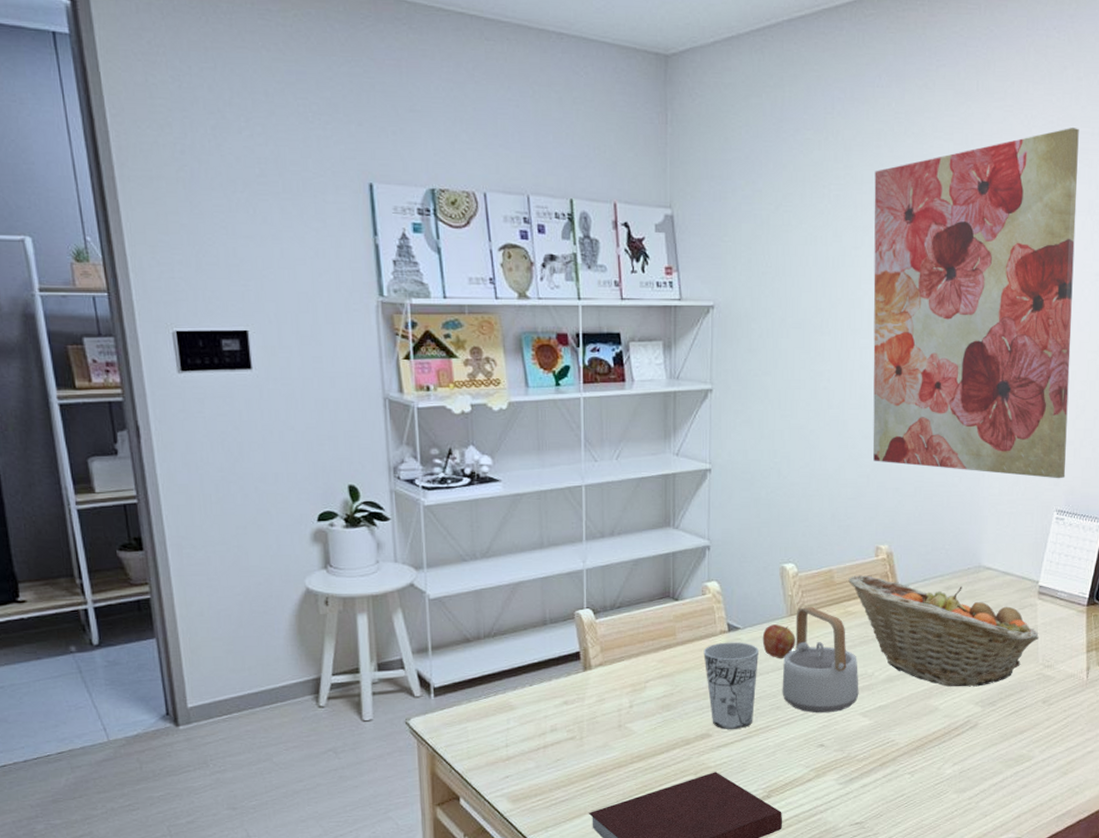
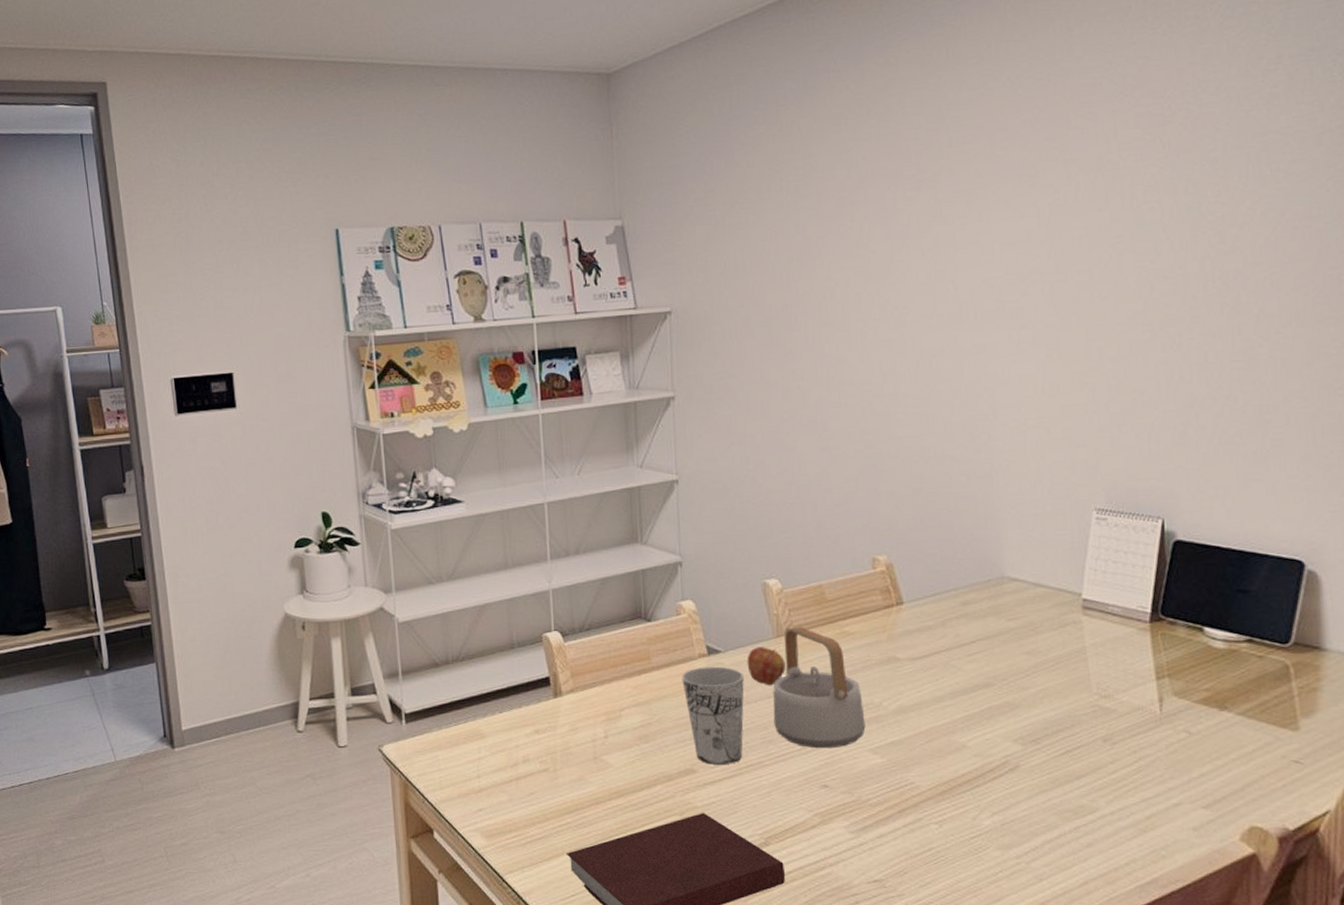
fruit basket: present [848,575,1040,687] -> none [842,590,1090,721]
wall art: present [873,128,1079,479] -> none [837,81,1103,473]

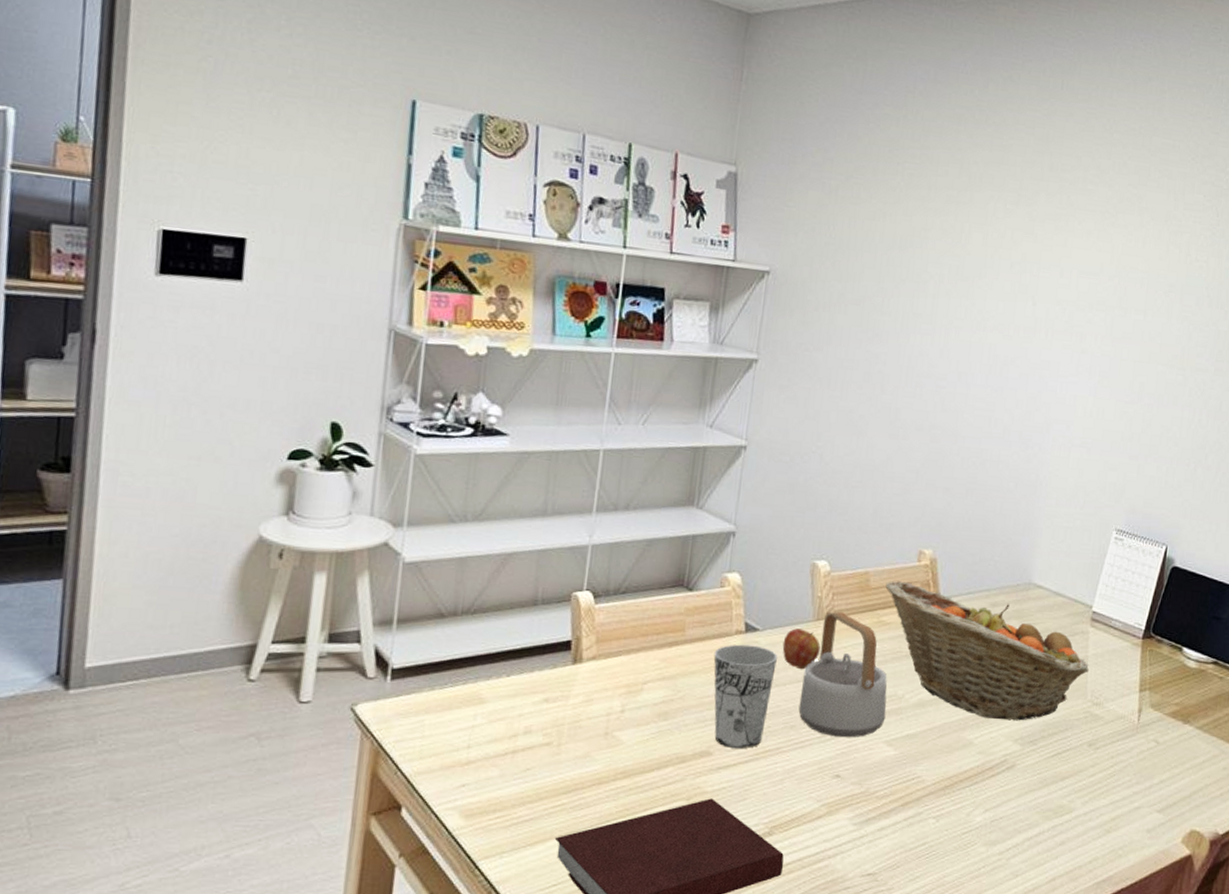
fruit basket: none [842,590,1090,721] -> present [885,581,1090,721]

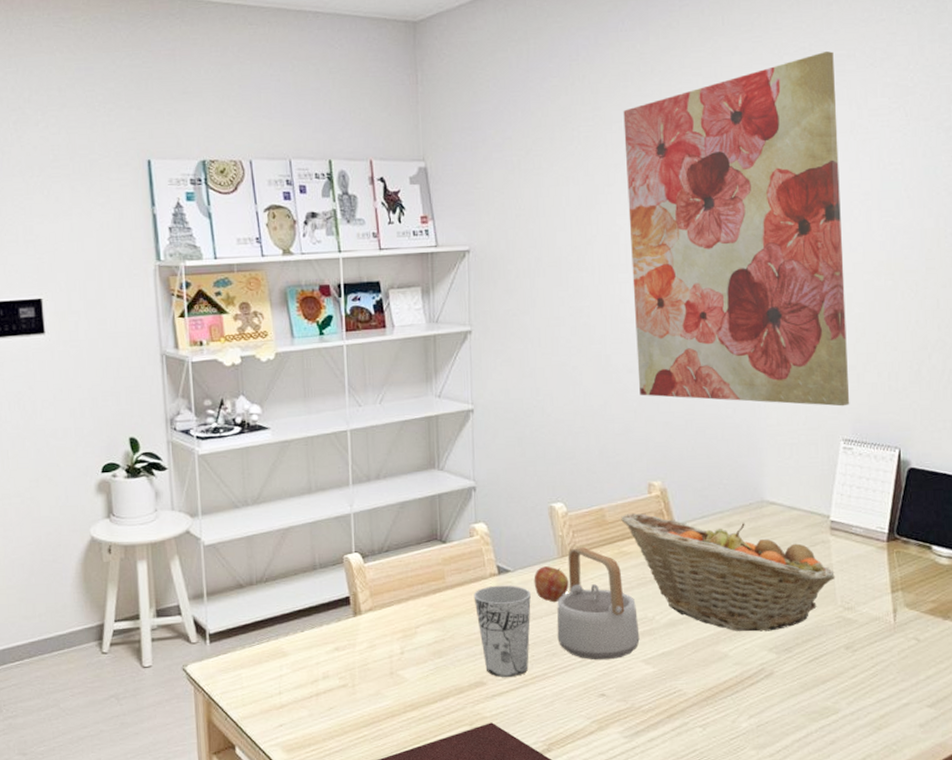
wall art: none [924,137,1161,496] -> present [623,51,850,407]

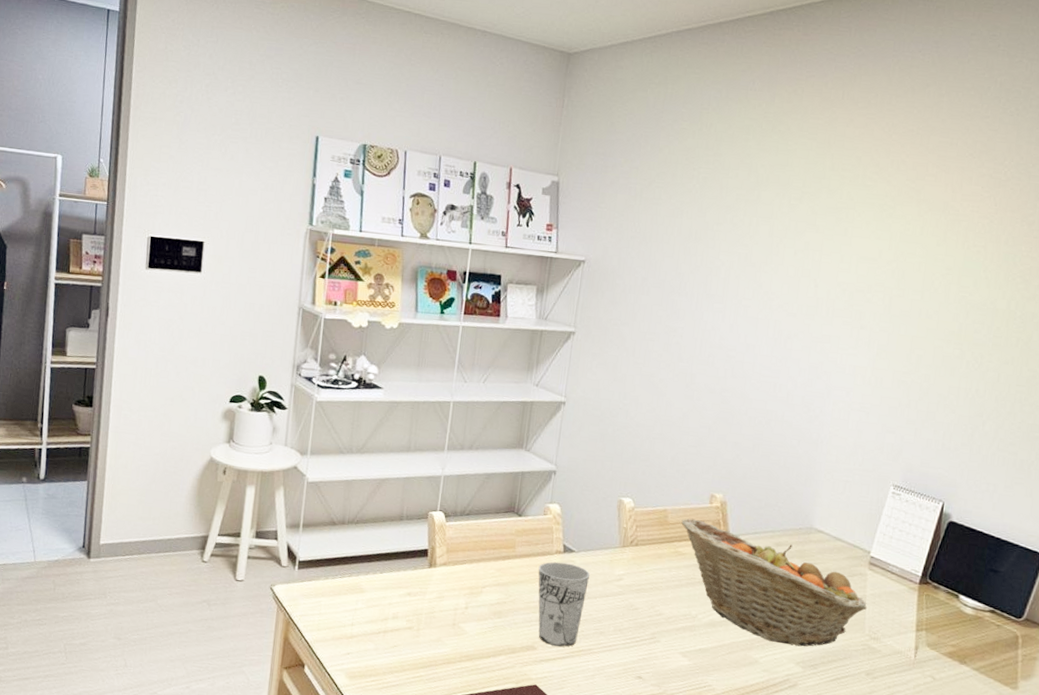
apple: present [534,566,569,603] -> none [594,552,626,587]
teapot: present [557,548,640,661] -> none [607,541,683,647]
wall art: present [623,51,850,407] -> none [716,136,938,456]

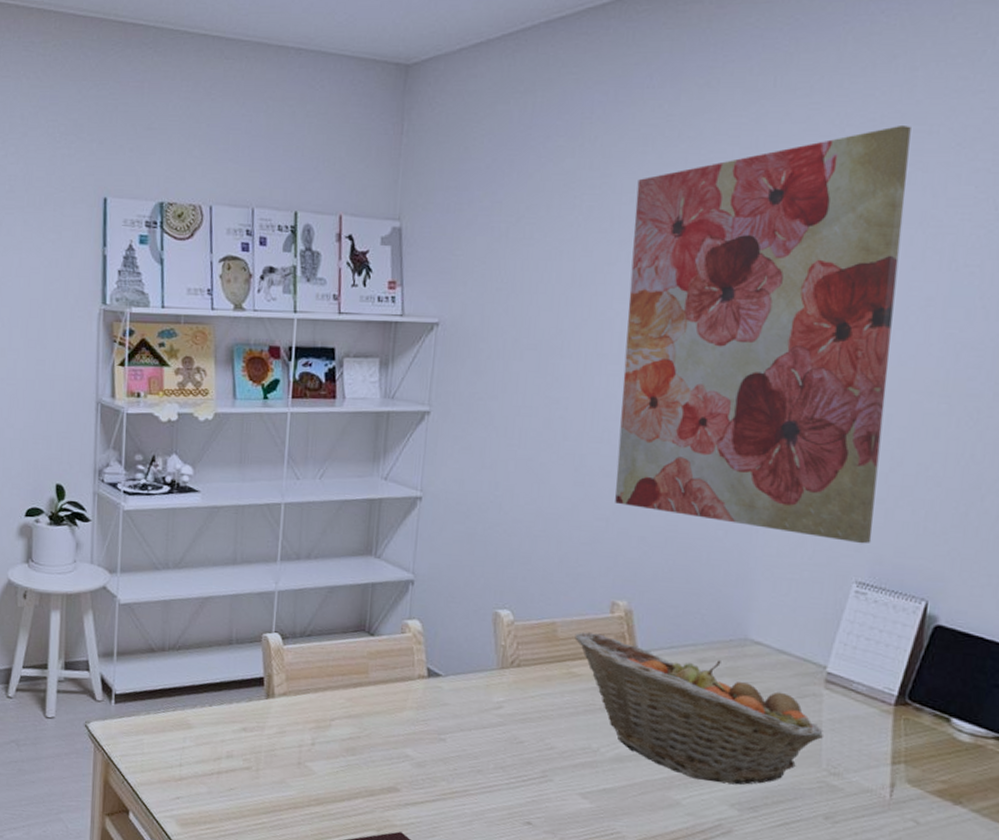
cup: present [538,561,590,647] -> none [397,688,461,788]
wall art: none [716,136,938,456] -> present [615,126,911,544]

